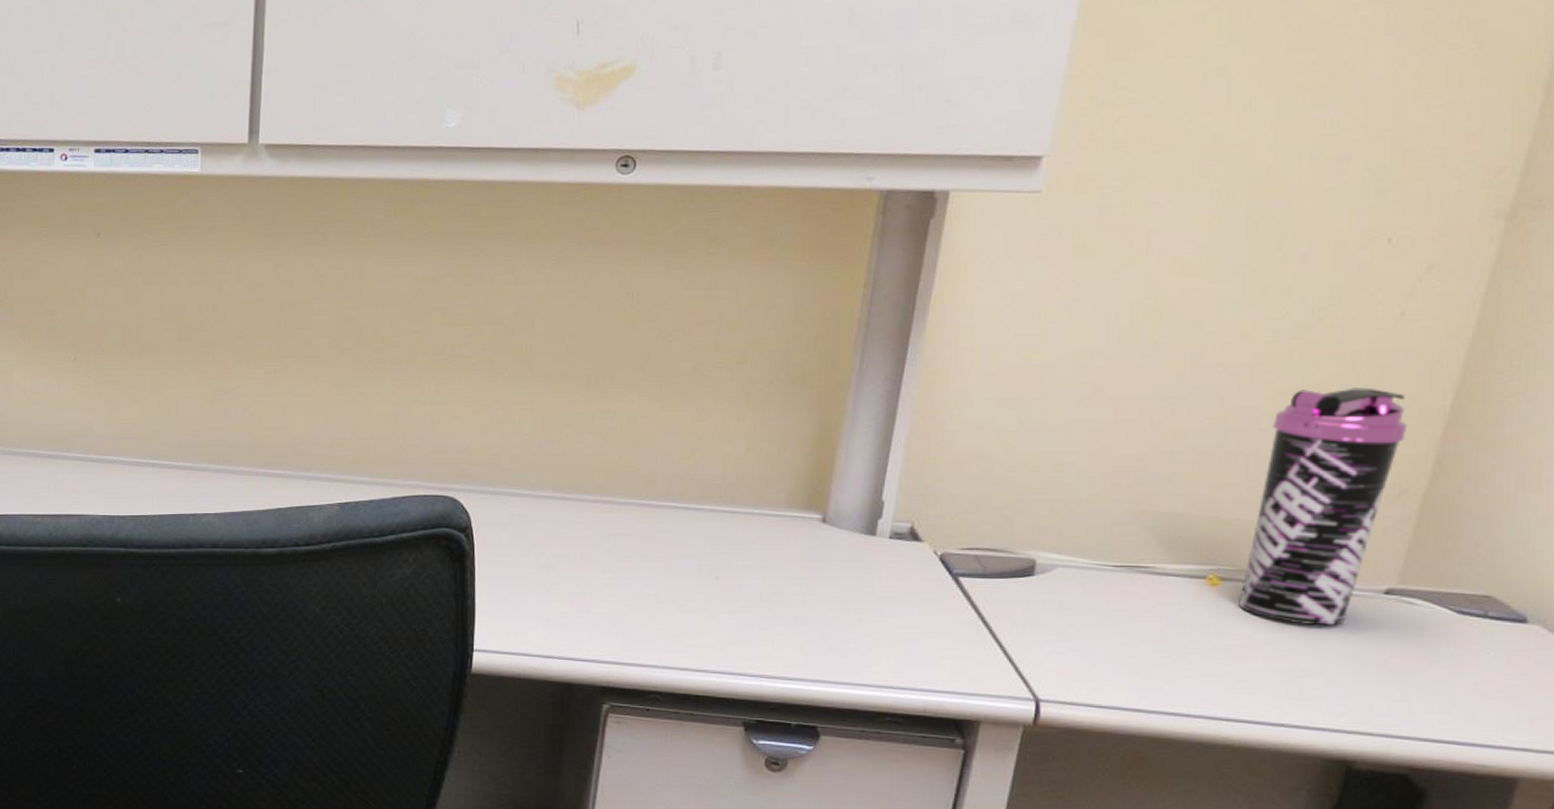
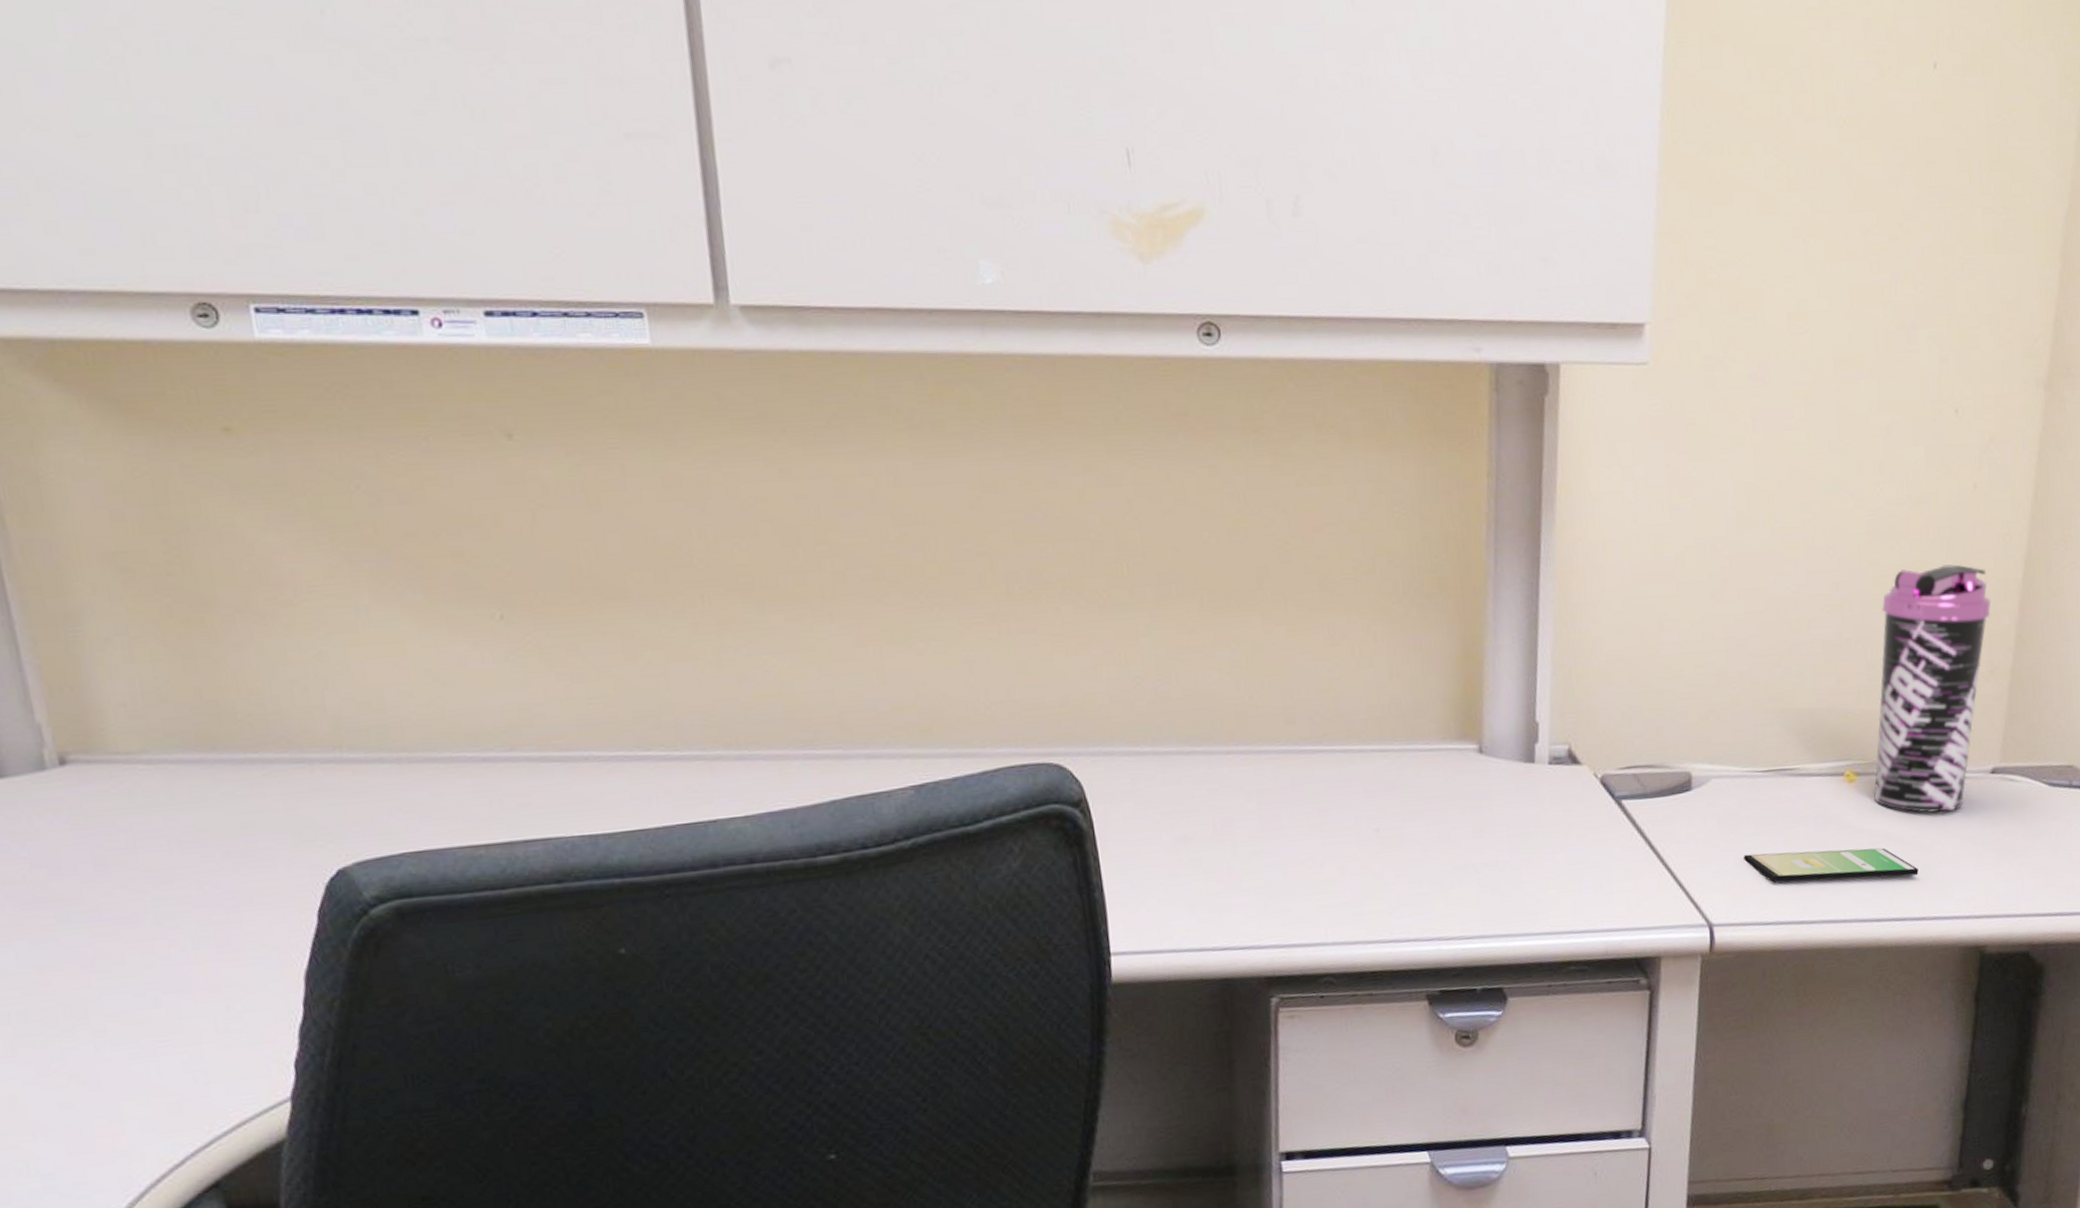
smartphone: none [1082,640,1282,683] -> present [1743,847,1919,883]

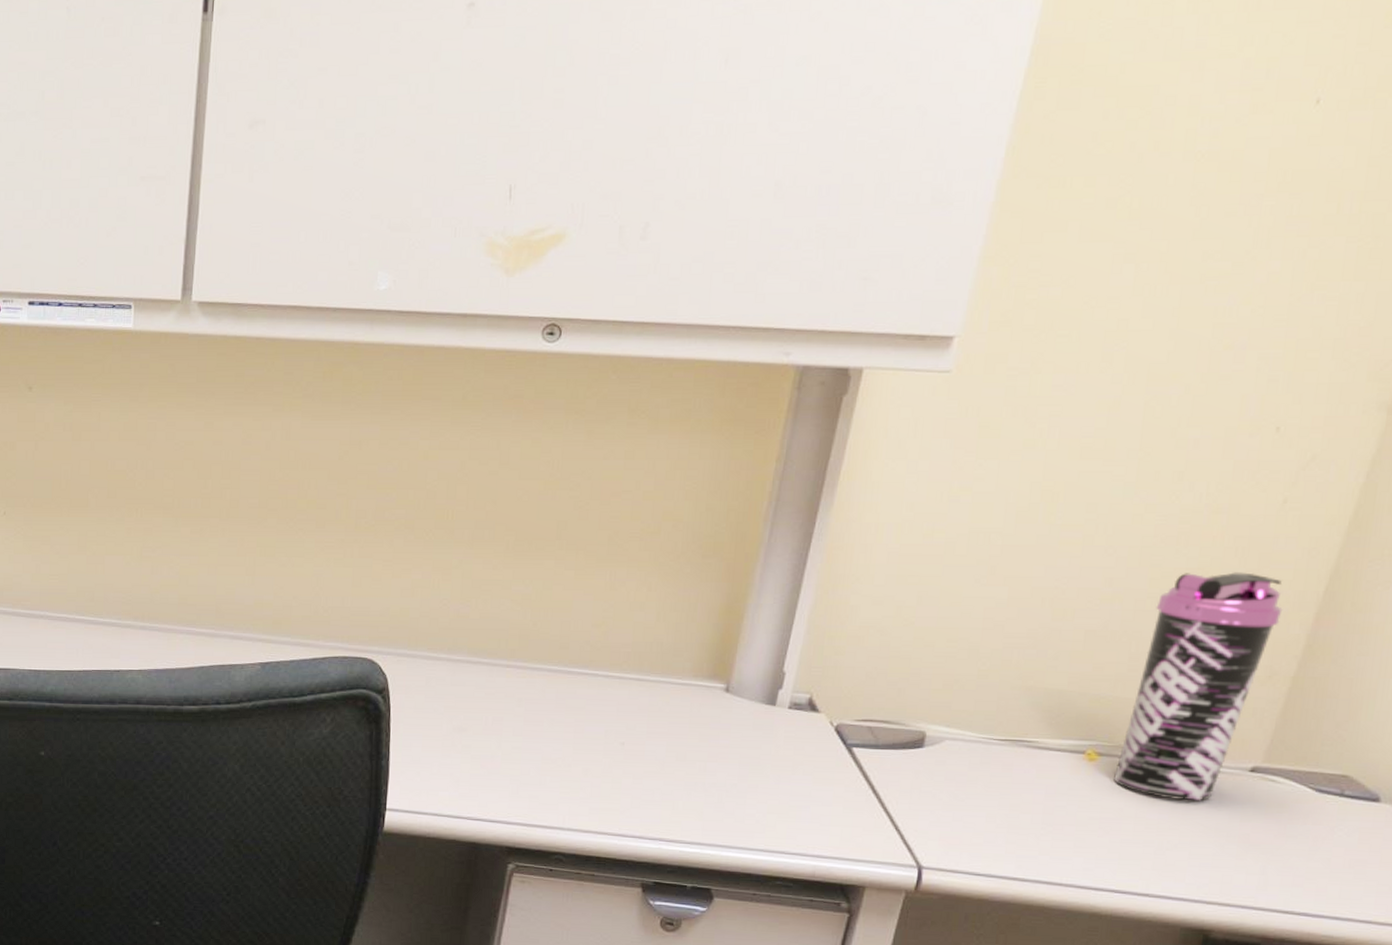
smartphone: present [1743,847,1919,883] -> none [965,811,1150,855]

